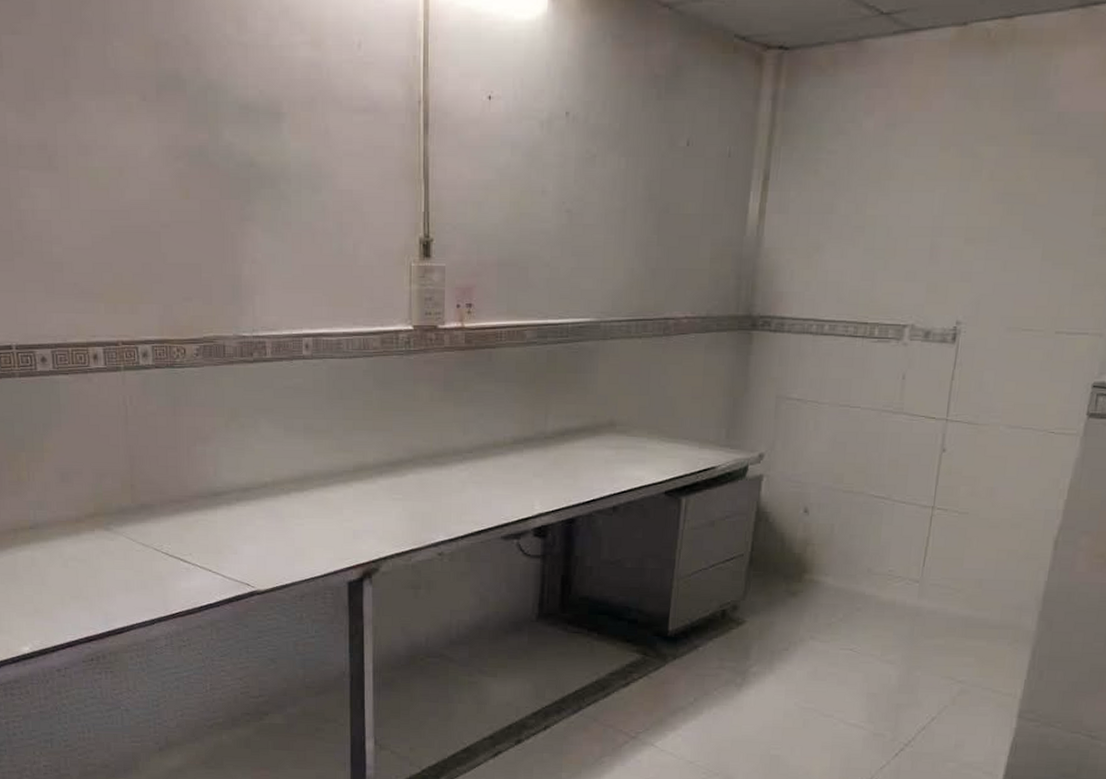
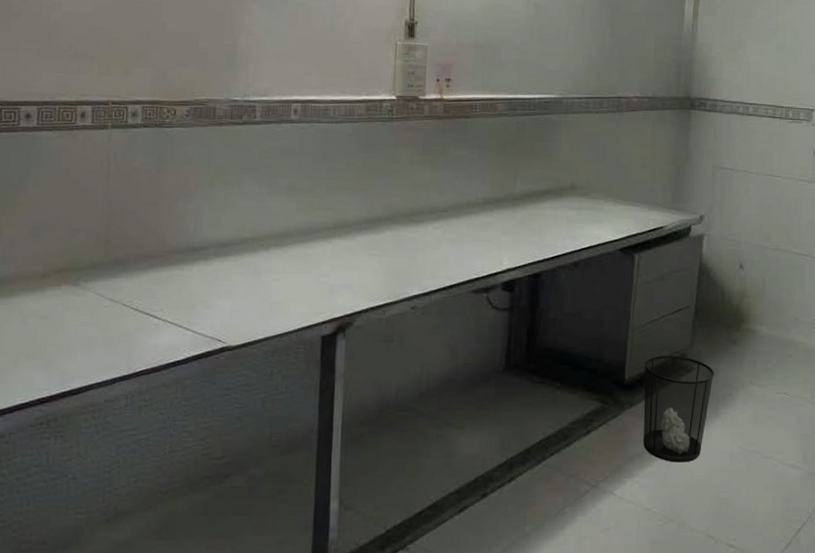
waste bin: none [687,607,770,718] -> present [643,355,714,463]

